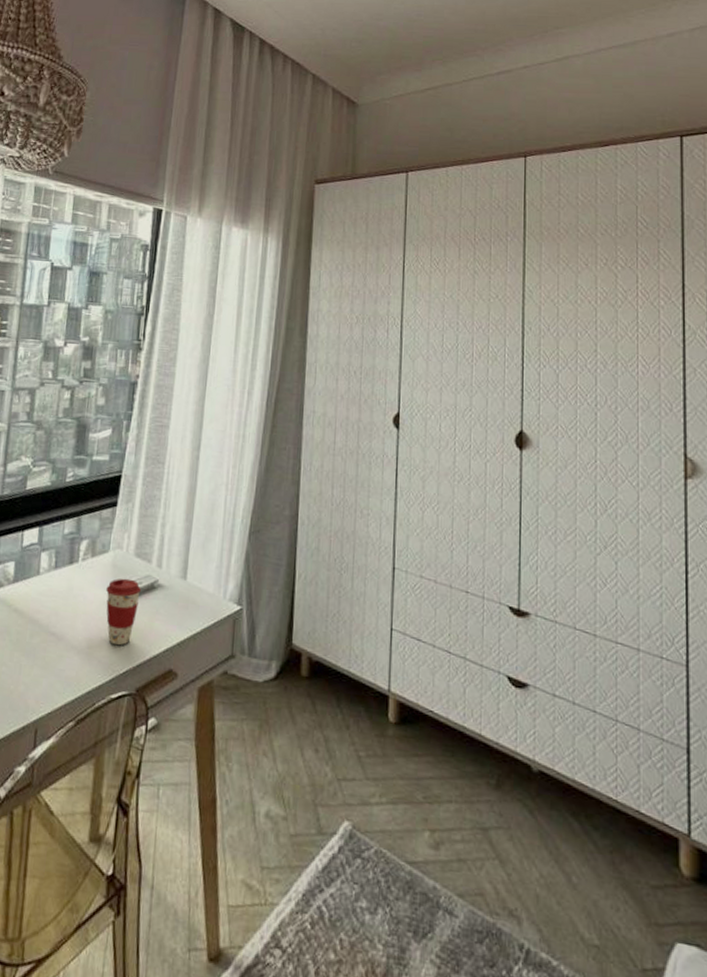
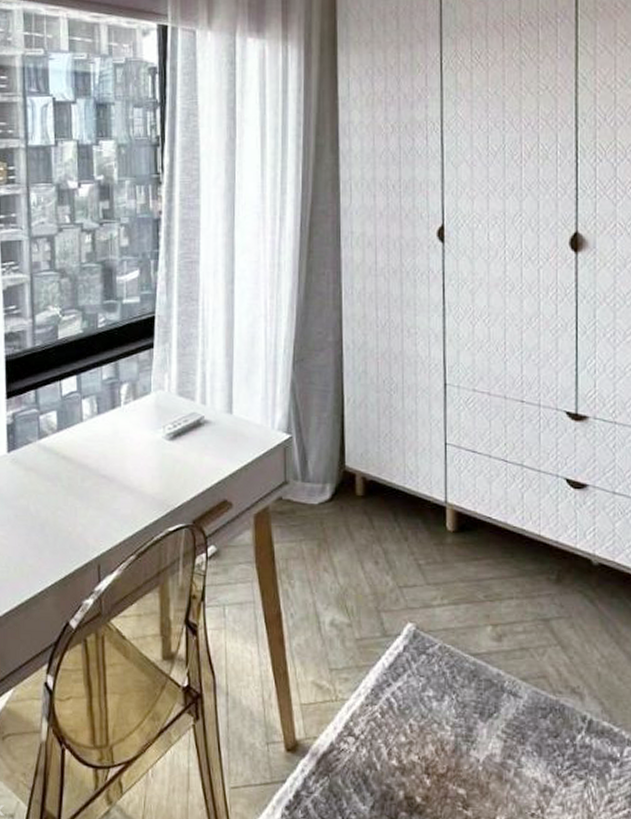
coffee cup: present [106,578,142,645] -> none [152,417,188,481]

